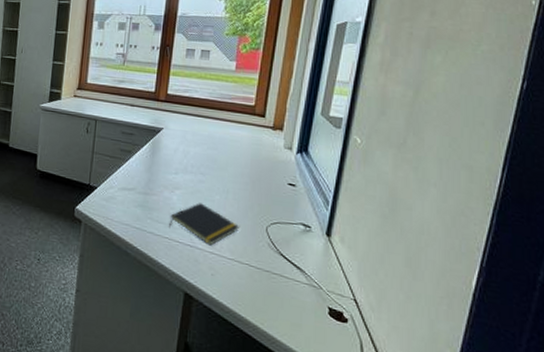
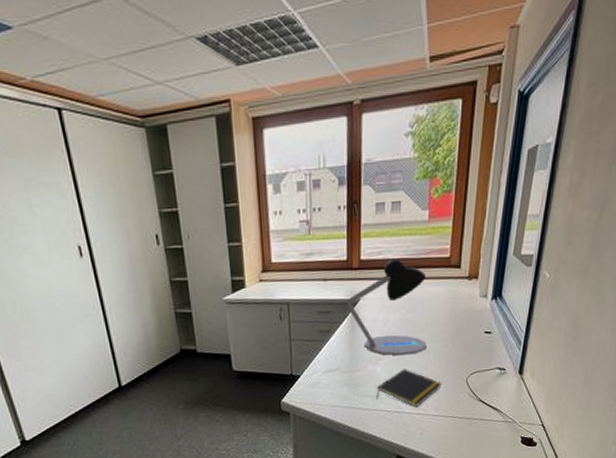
desk lamp: none [150,98,229,191] -> present [347,258,427,356]

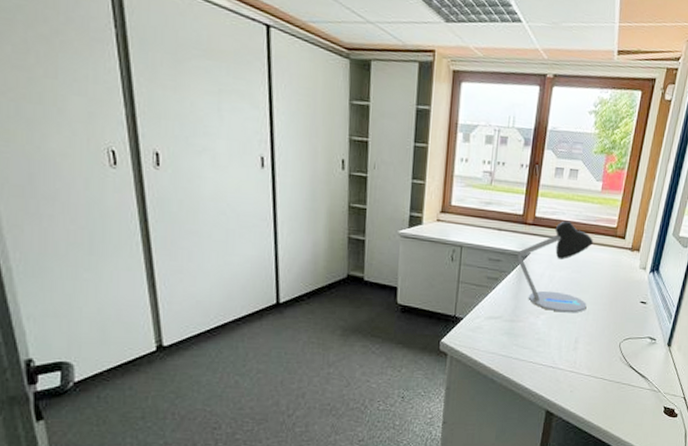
notepad: present [376,369,442,408] -> none [534,326,597,365]

